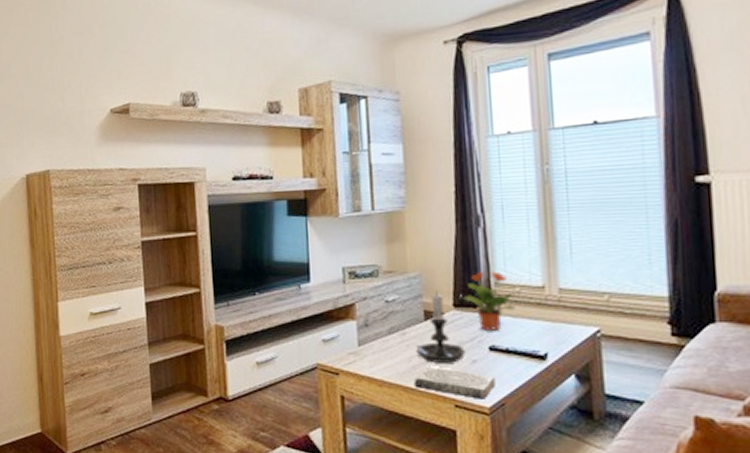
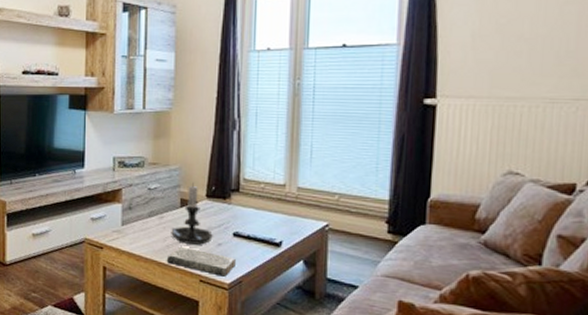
potted plant: present [462,271,518,330] -> none [214,168,262,220]

